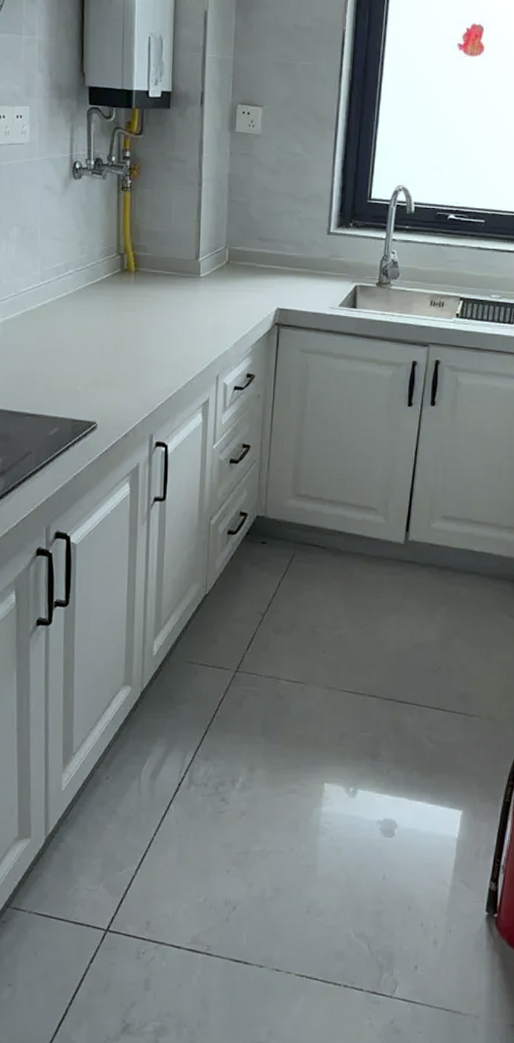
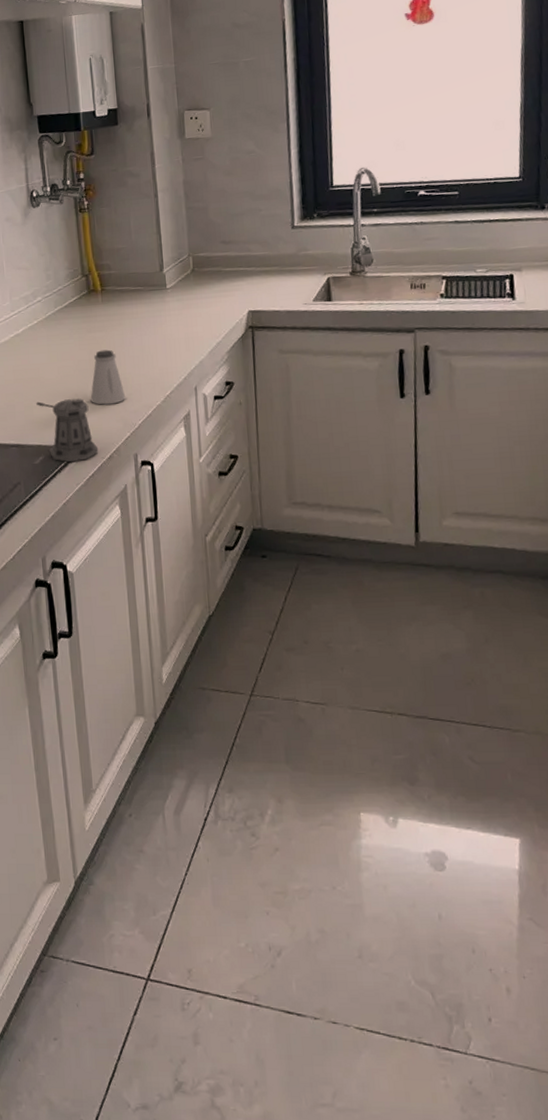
pepper shaker: none [57,373,115,437] -> present [36,398,99,463]
saltshaker: none [112,330,148,384] -> present [90,349,126,405]

